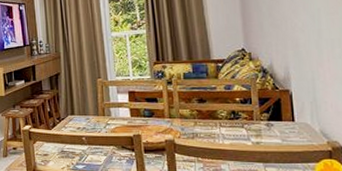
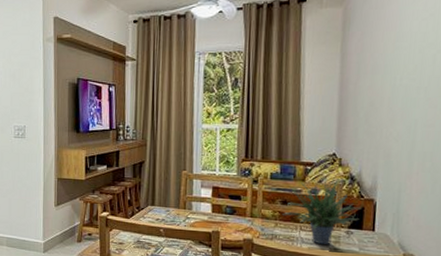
potted plant: none [199,69,278,140] -> present [281,175,362,245]

